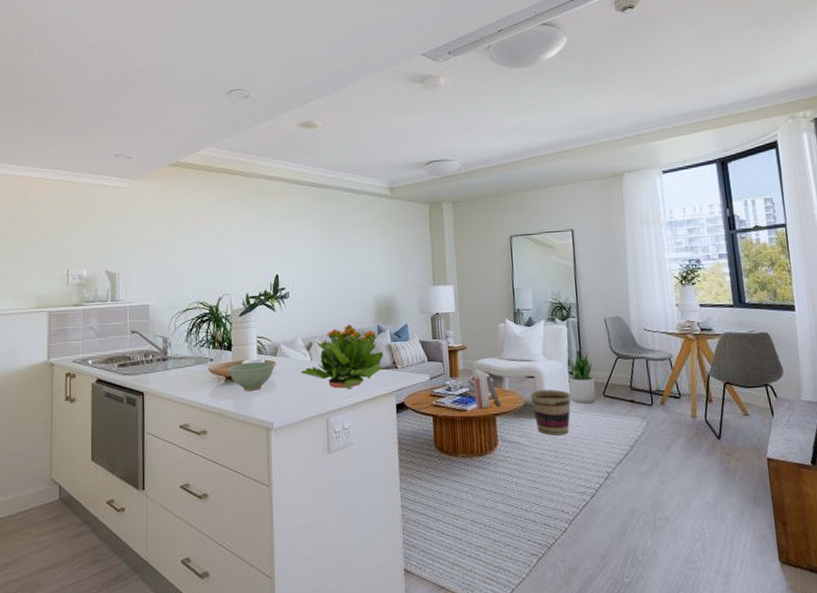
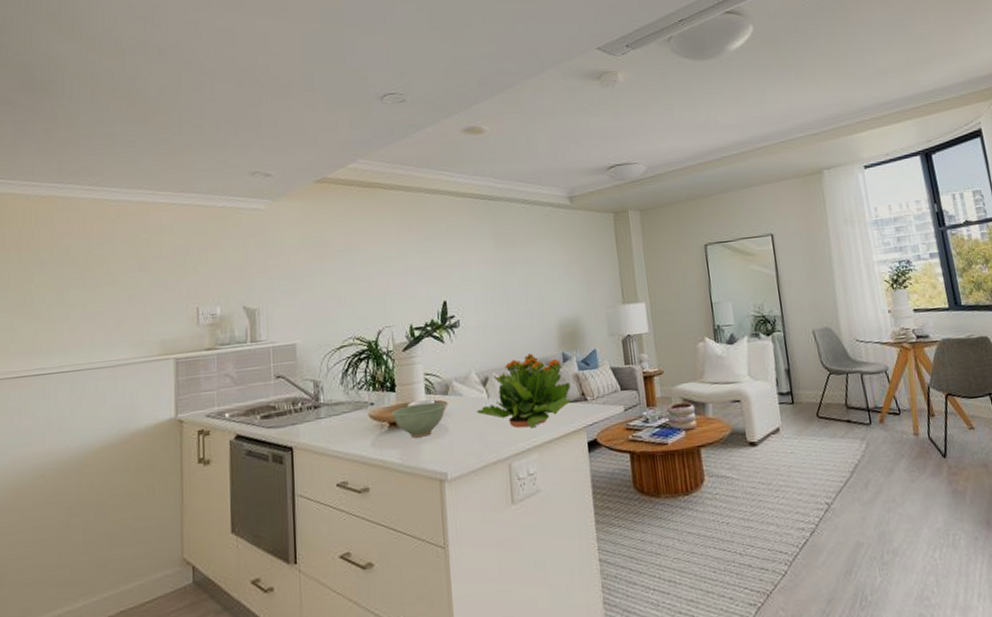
books: present [473,369,502,408] -> none [672,396,706,440]
basket: present [530,389,572,436] -> none [737,413,783,466]
planter: present [568,353,596,404] -> none [778,370,809,428]

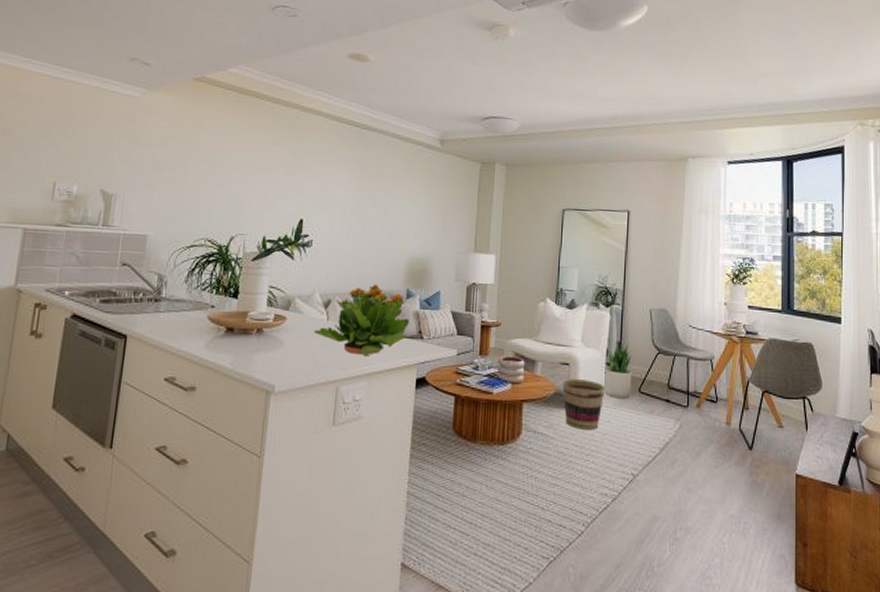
bowl: present [393,402,446,438] -> none [231,314,286,347]
basket: none [737,413,783,466] -> present [562,379,606,430]
planter: none [778,370,809,428] -> present [604,344,632,399]

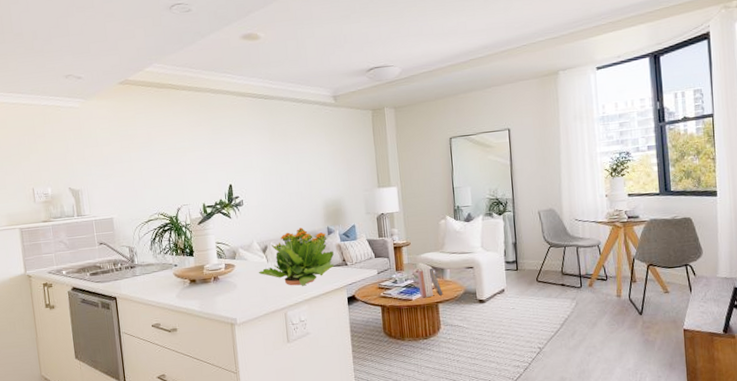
books: none [503,349,531,393] -> present [417,263,444,297]
basket: present [562,379,606,430] -> none [469,278,507,319]
planter: present [604,344,632,399] -> none [505,243,530,290]

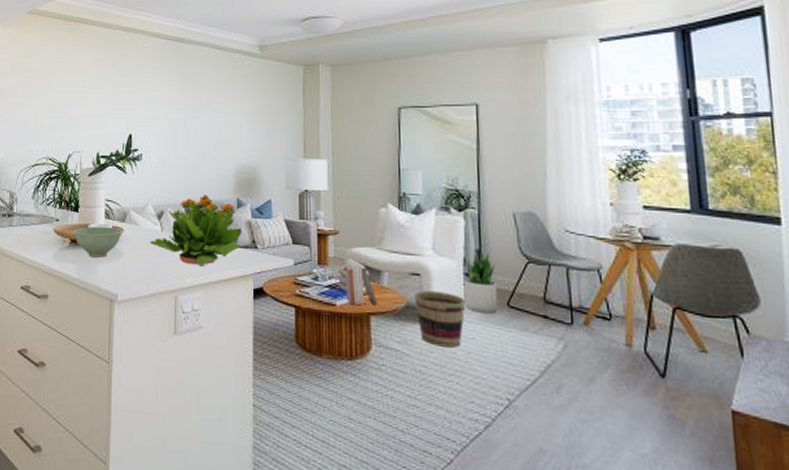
bowl: none [192,264,234,292] -> present [74,227,123,258]
basket: none [469,278,507,319] -> present [414,291,466,348]
planter: none [505,243,530,290] -> present [463,252,498,314]

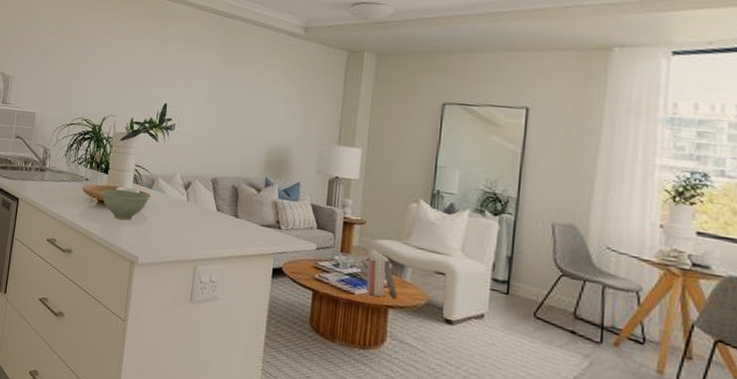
potted flower: present [149,194,242,267] -> none [174,170,267,241]
basket: present [414,291,466,348] -> none [436,290,490,351]
planter: present [463,252,498,314] -> none [488,259,526,322]

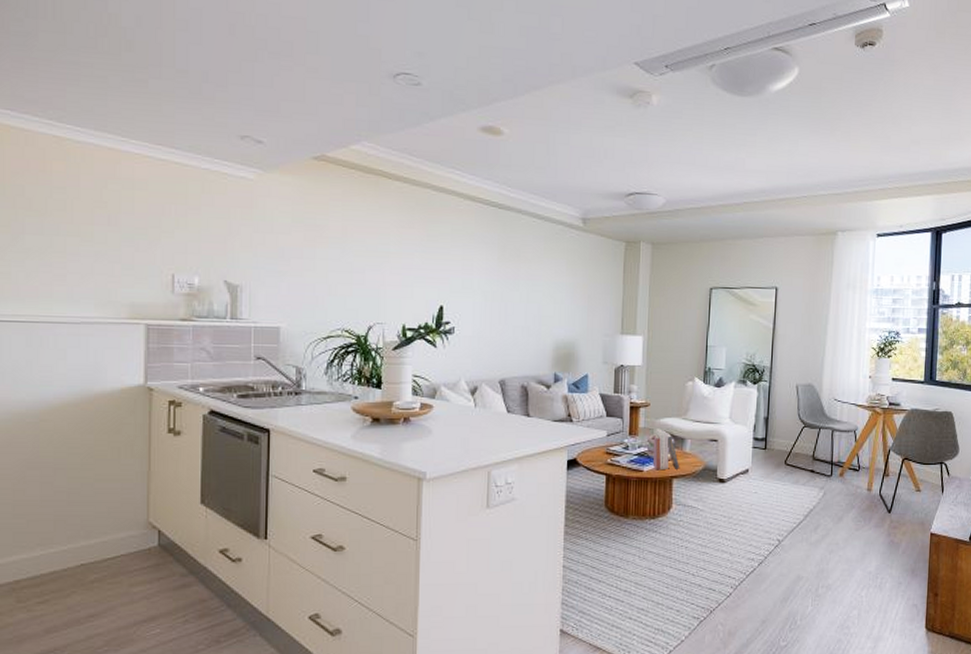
bowl: present [102,189,149,221] -> none [377,404,432,436]

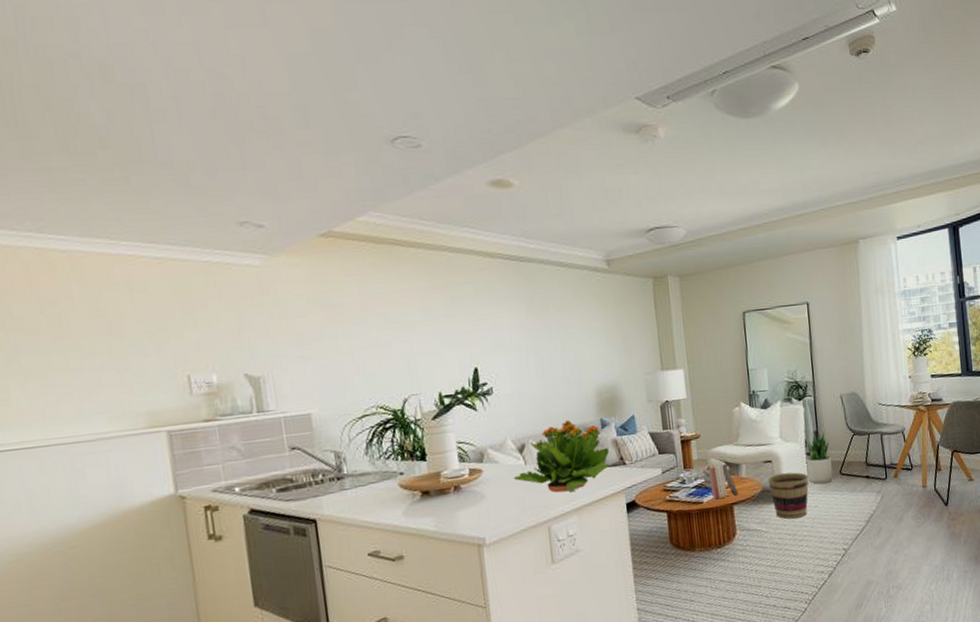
potted flower: none [461,370,558,441] -> present [513,420,610,493]
basket: none [711,455,753,501] -> present [768,472,809,520]
planter: none [751,419,779,471] -> present [806,432,833,485]

